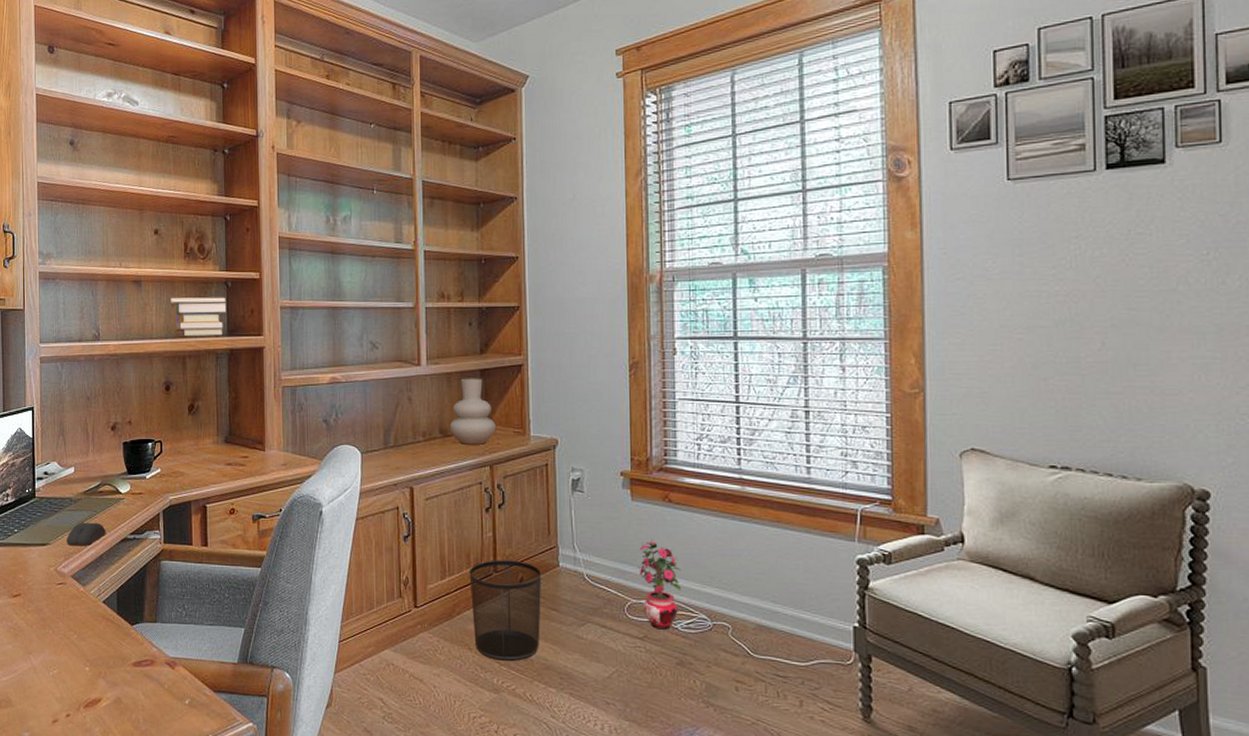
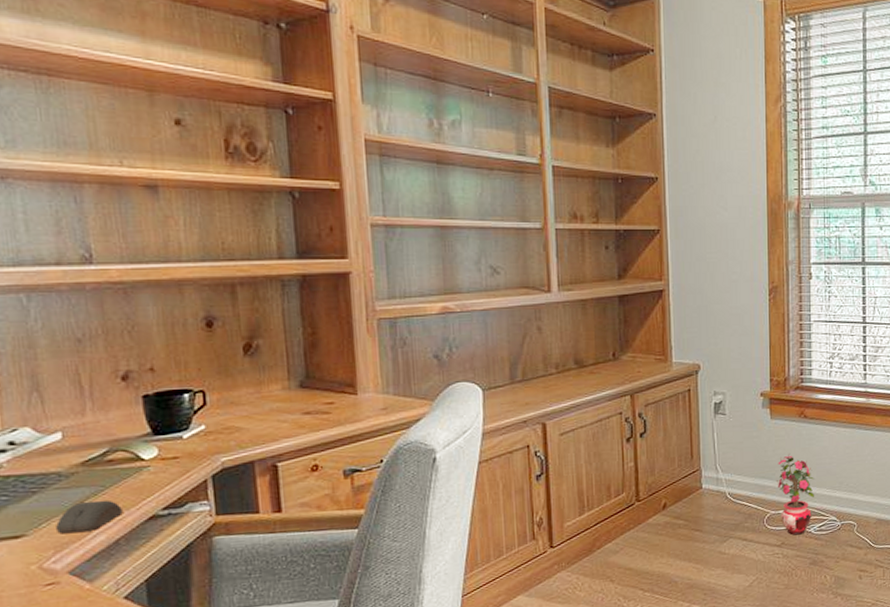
books: present [171,297,228,337] -> none [207,210,296,259]
vase: present [449,378,496,446] -> none [585,304,636,376]
waste bin: present [469,560,542,661] -> none [610,487,685,588]

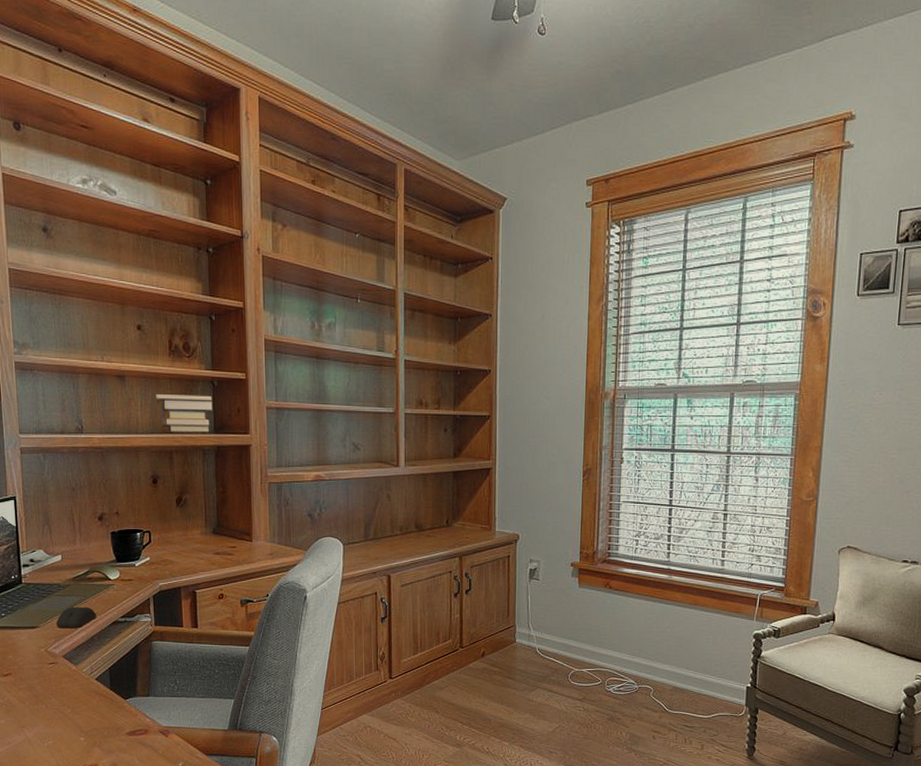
books: none [207,210,296,259] -> present [156,394,214,433]
potted flower: present [777,454,815,535] -> none [581,619,616,693]

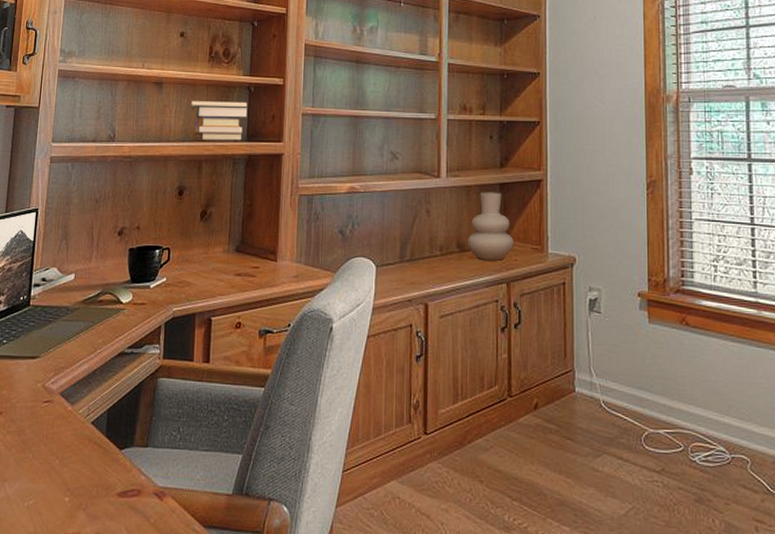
computer mouse: present [56,606,96,628] -> none [58,333,102,359]
vase: none [424,479,465,539] -> present [467,192,514,262]

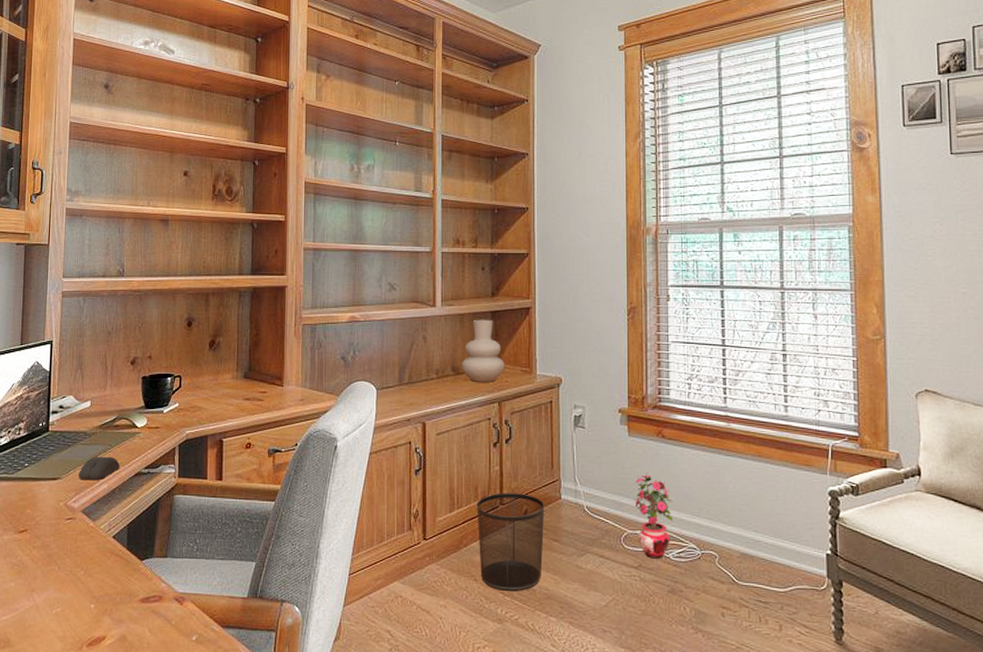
computer mouse: none [58,333,102,359] -> present [79,456,120,480]
books: present [191,101,249,141] -> none [197,237,253,275]
waste bin: none [482,383,557,496] -> present [476,493,545,591]
potted flower: none [656,364,699,463] -> present [634,473,673,559]

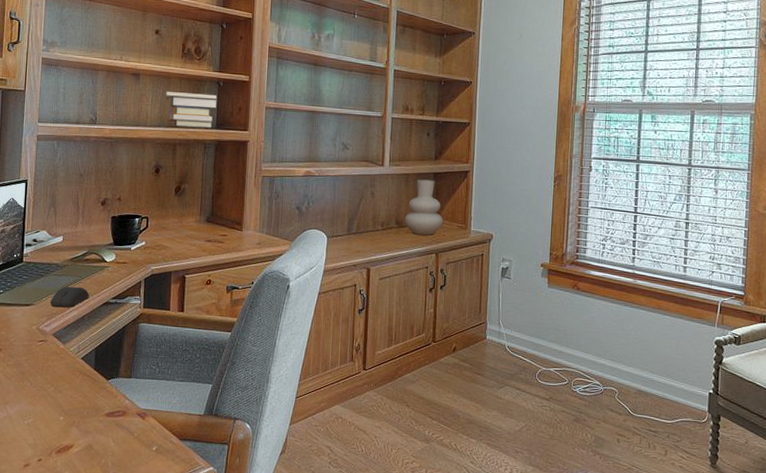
books: none [197,237,253,275] -> present [166,92,218,128]
waste bin: present [476,493,545,591] -> none [411,332,472,416]
potted flower: present [634,473,673,559] -> none [549,319,583,393]

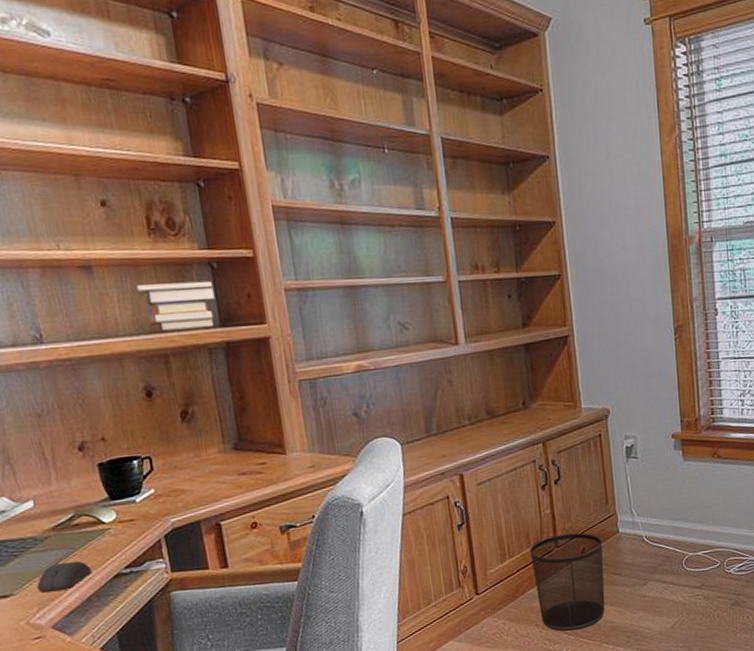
vase: present [404,179,443,236] -> none [496,353,546,425]
waste bin: none [411,332,472,416] -> present [529,533,605,631]

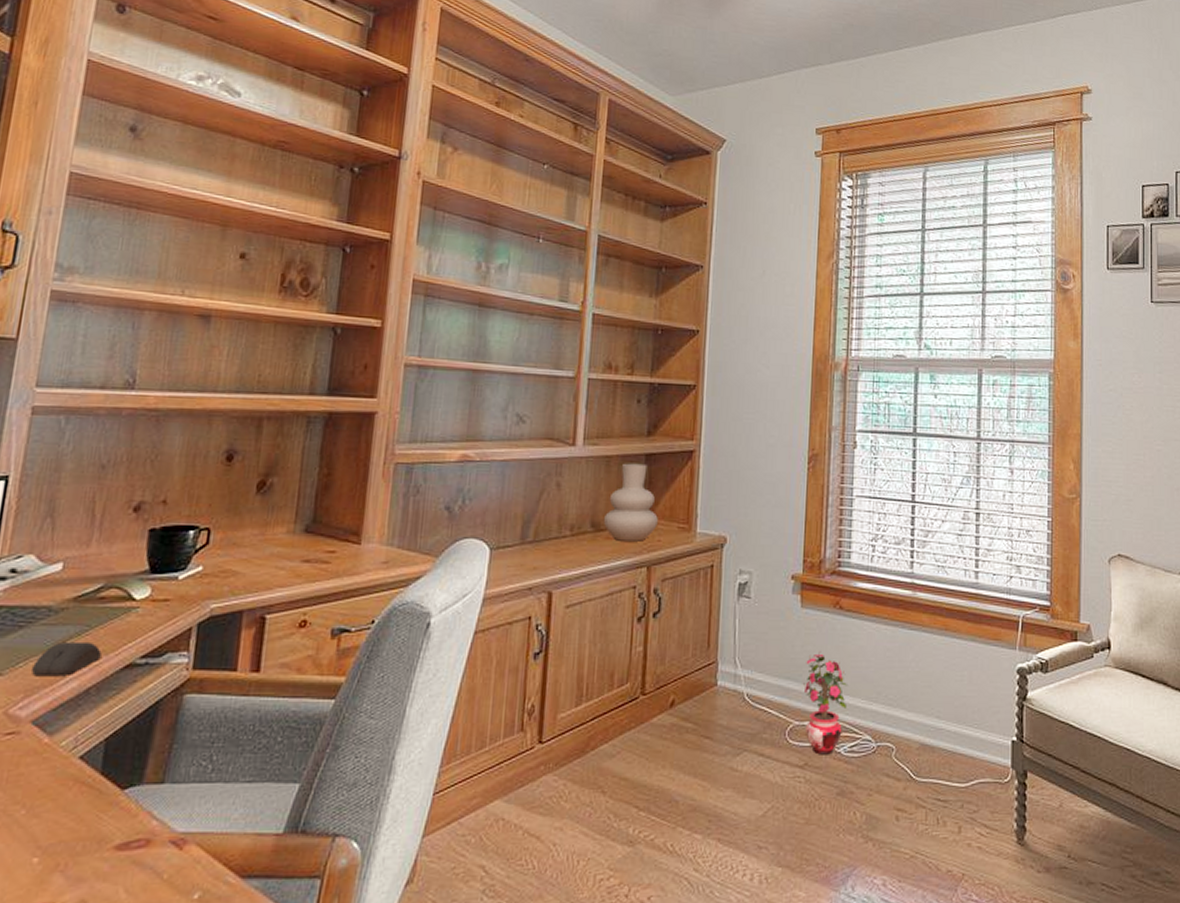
books: present [137,280,217,332] -> none [251,342,333,395]
vase: none [496,353,546,425] -> present [603,463,658,543]
waste bin: present [529,533,605,631] -> none [610,680,697,804]
potted flower: none [693,495,732,577] -> present [803,651,848,755]

